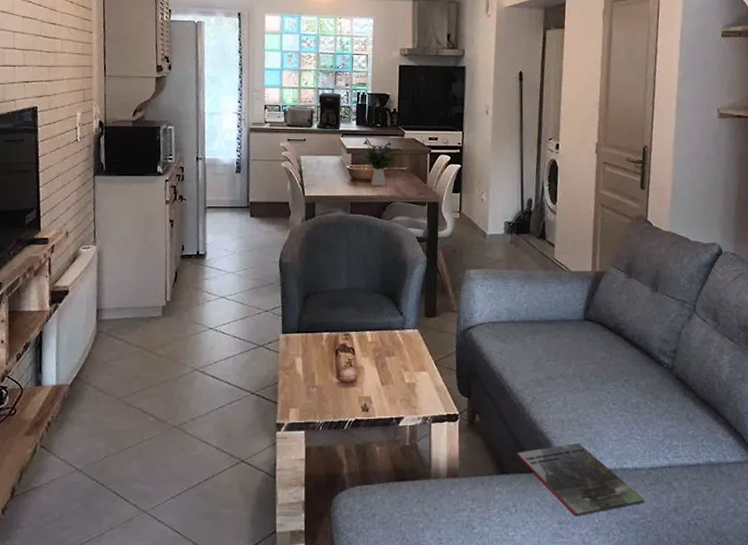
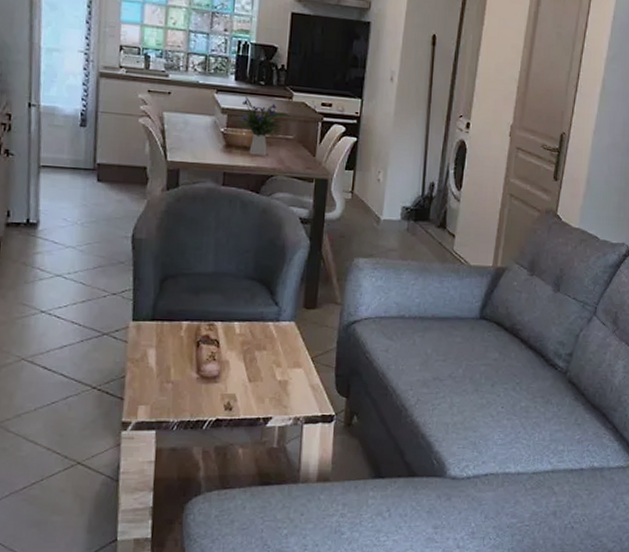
toaster: present [286,105,316,128] -> none [147,49,185,79]
coffee maker: present [317,92,341,129] -> none [185,36,218,84]
magazine: present [516,442,645,517] -> none [394,446,525,521]

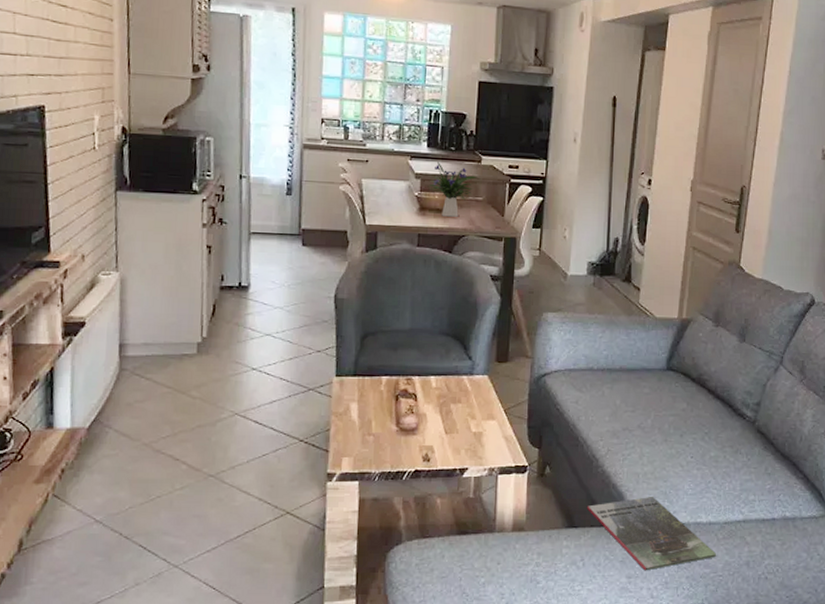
magazine: none [394,446,525,521] -> present [586,496,717,571]

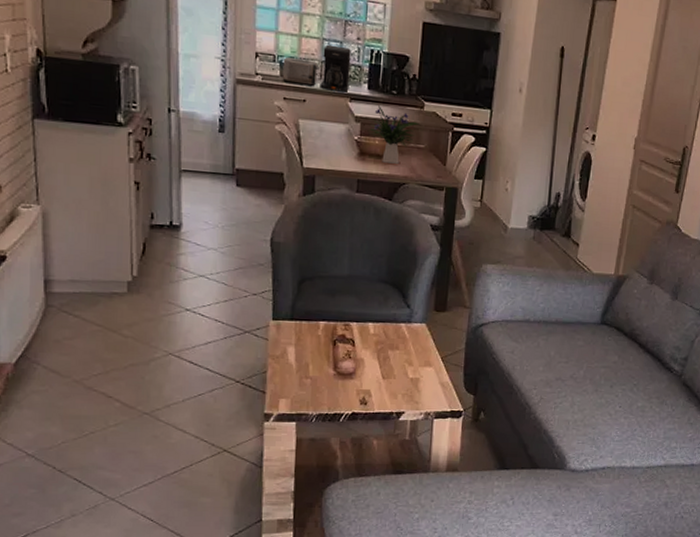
toaster: none [346,120,381,148] -> present [282,56,319,87]
coffee maker: none [382,107,411,151] -> present [320,44,351,92]
magazine: present [586,496,717,571] -> none [518,441,639,510]

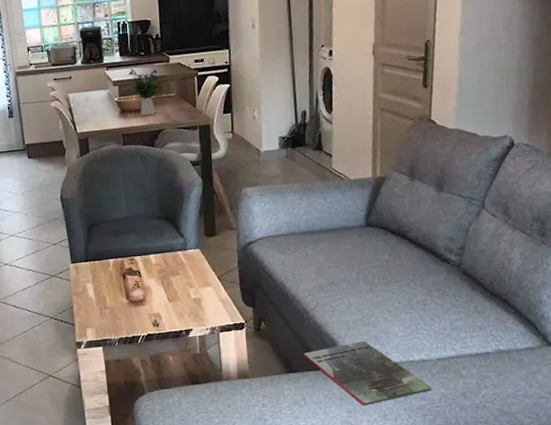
magazine: none [518,441,639,510] -> present [302,340,433,406]

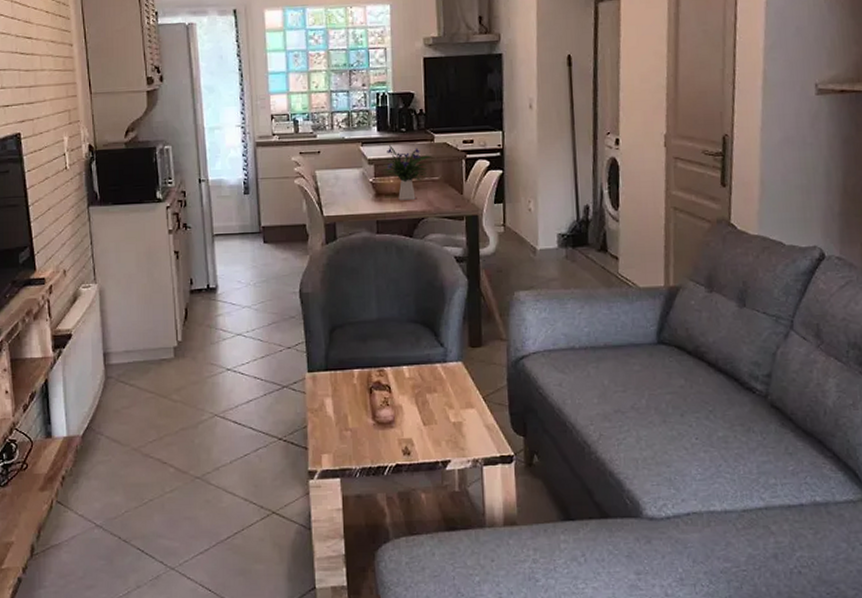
toaster: present [49,43,78,66] -> none [296,113,330,139]
coffee maker: present [79,25,105,65] -> none [332,95,360,139]
magazine: present [302,340,433,406] -> none [582,483,738,566]

